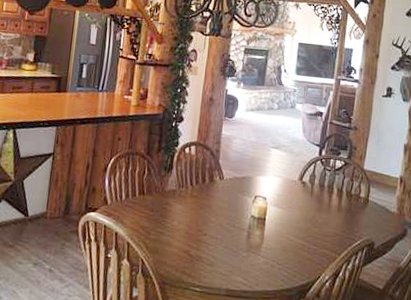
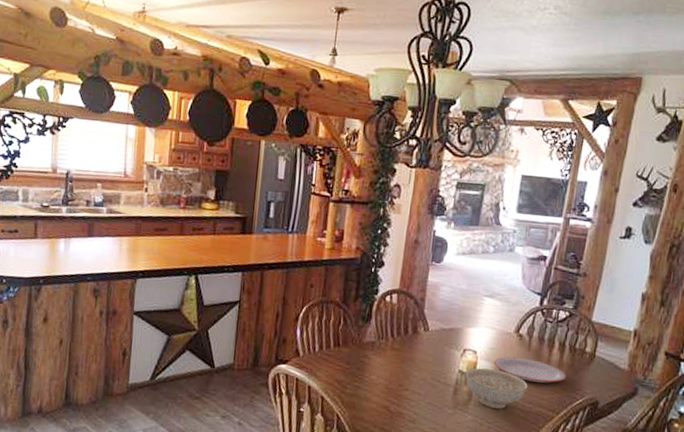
decorative bowl: none [256,213,312,251] -> present [465,368,528,409]
plate: none [281,202,345,226] -> present [493,356,566,383]

